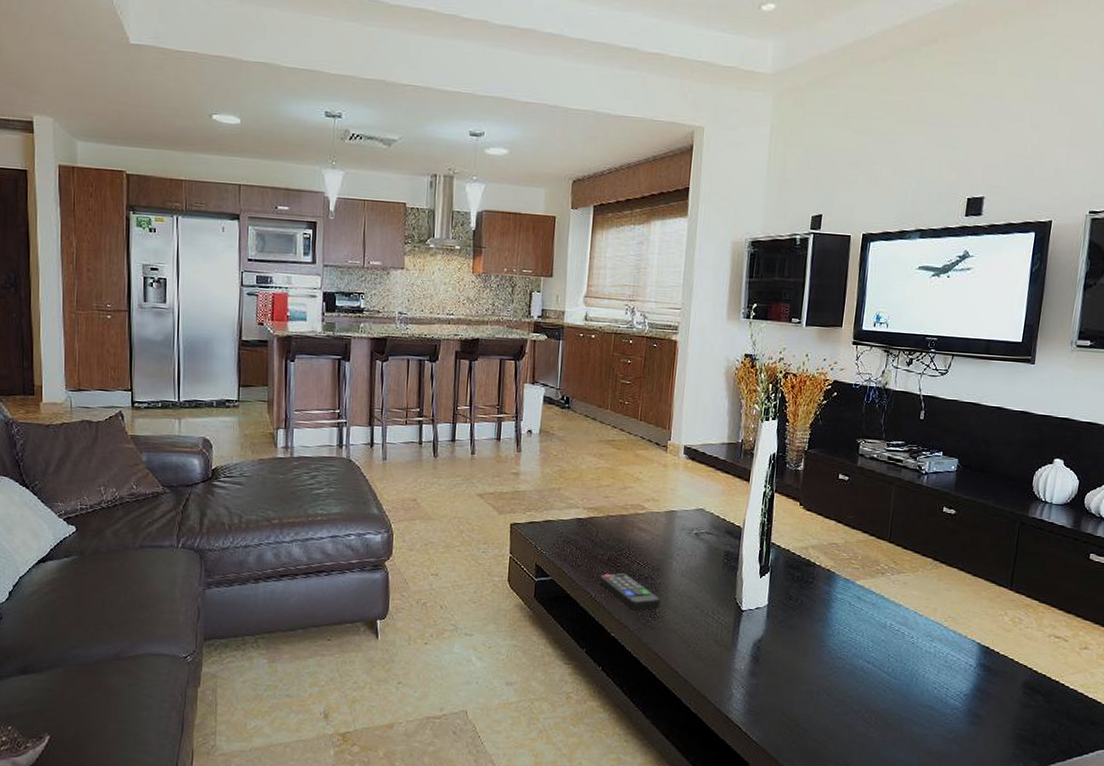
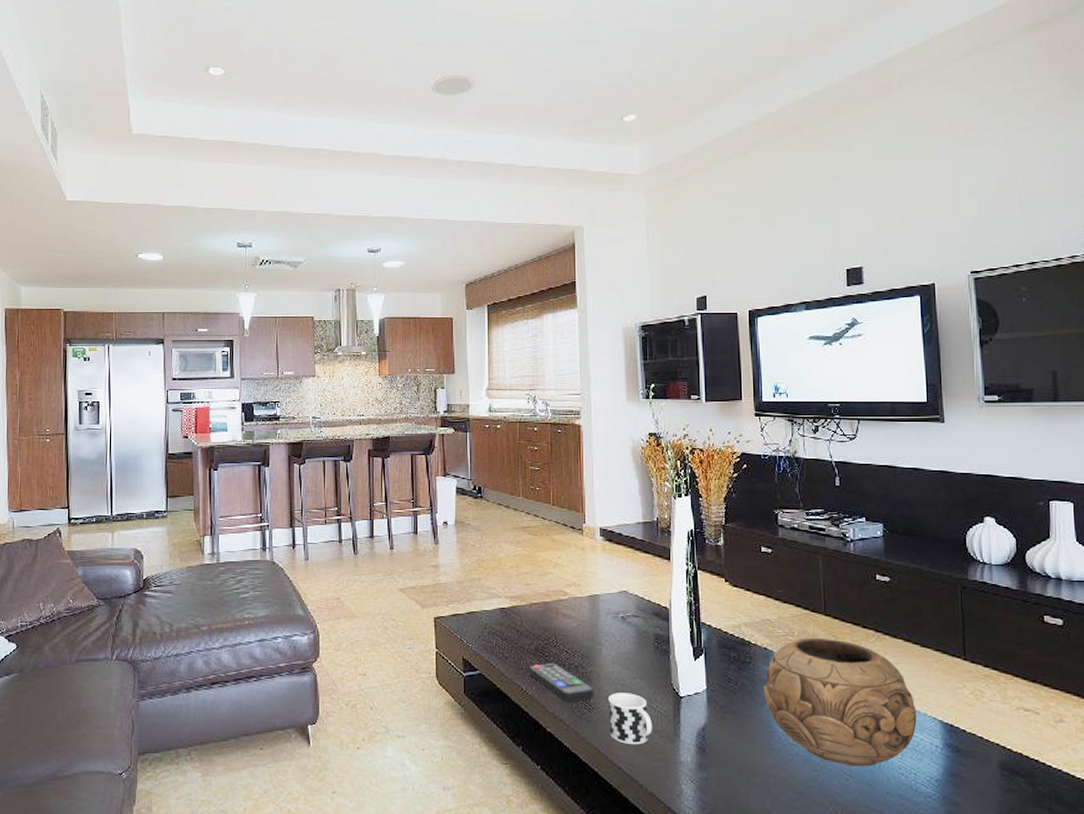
cup: none [670,604,712,652] -> present [607,693,652,745]
decorative bowl: none [820,562,959,681] -> present [764,637,917,767]

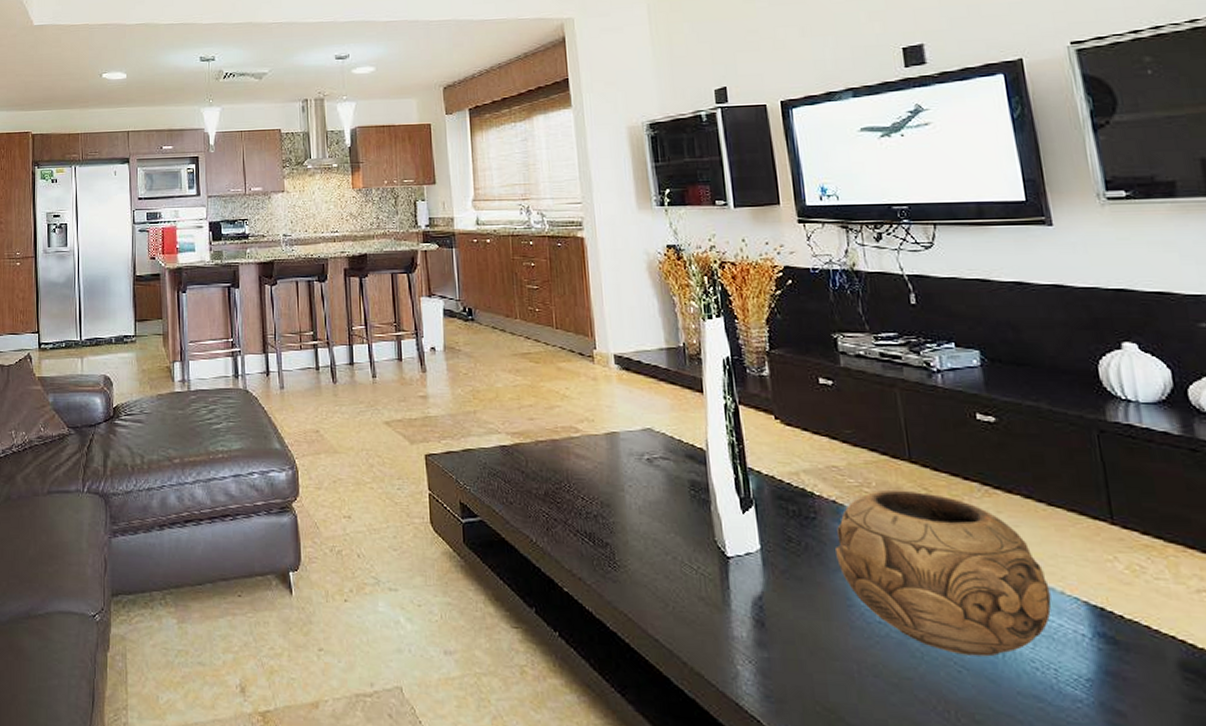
remote control: present [529,662,593,701] -> none [538,510,618,557]
cup: present [607,693,652,745] -> none [636,549,694,614]

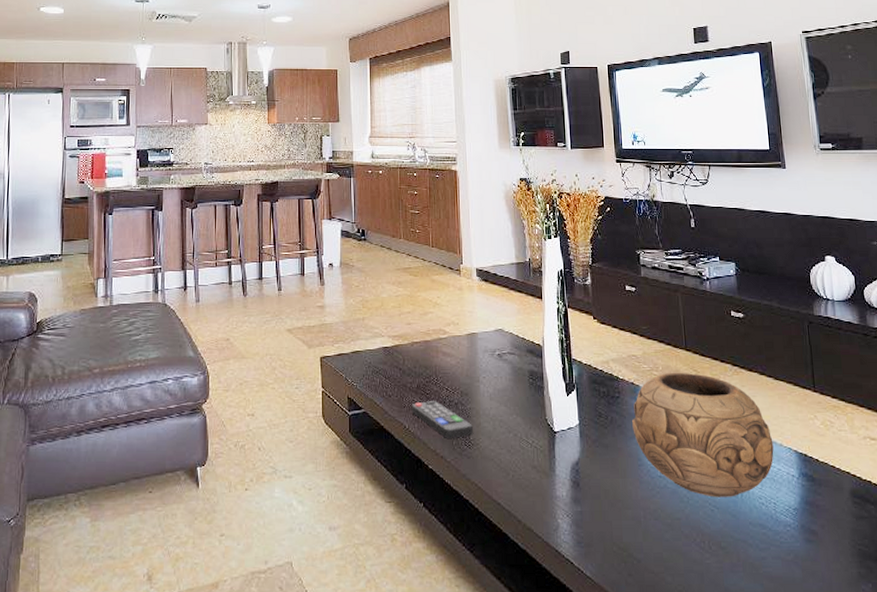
remote control: none [538,510,618,557] -> present [411,400,473,438]

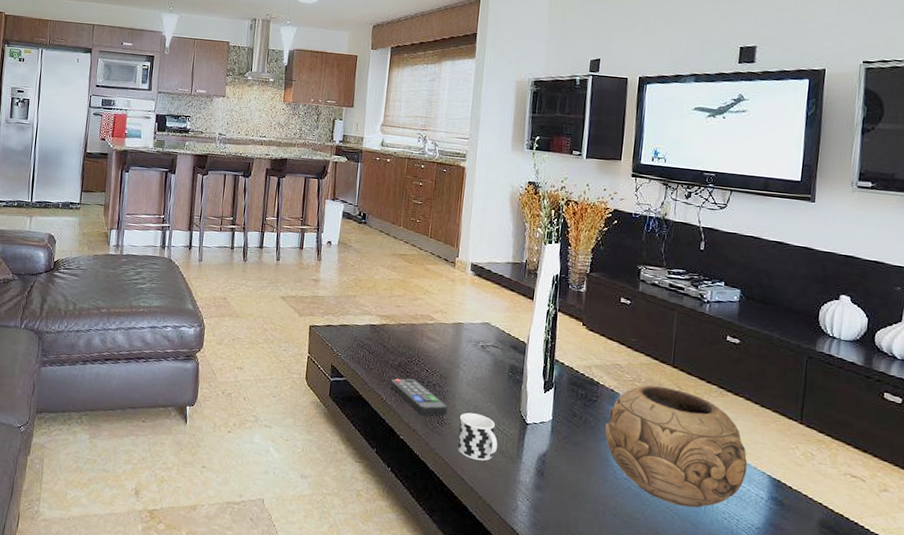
cup: none [486,429,529,481] -> present [457,412,498,461]

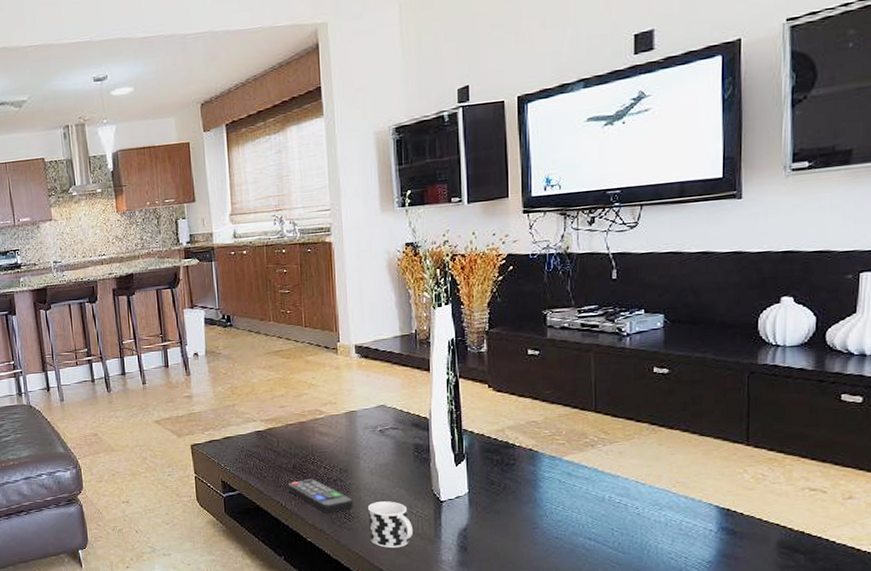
decorative bowl: present [605,385,748,508] -> none [528,435,691,555]

